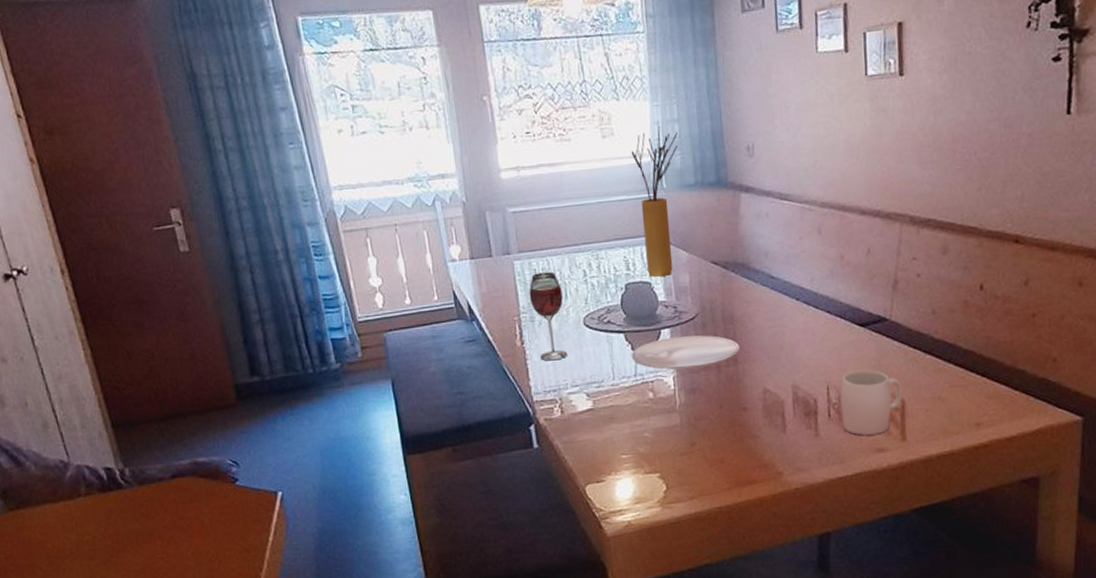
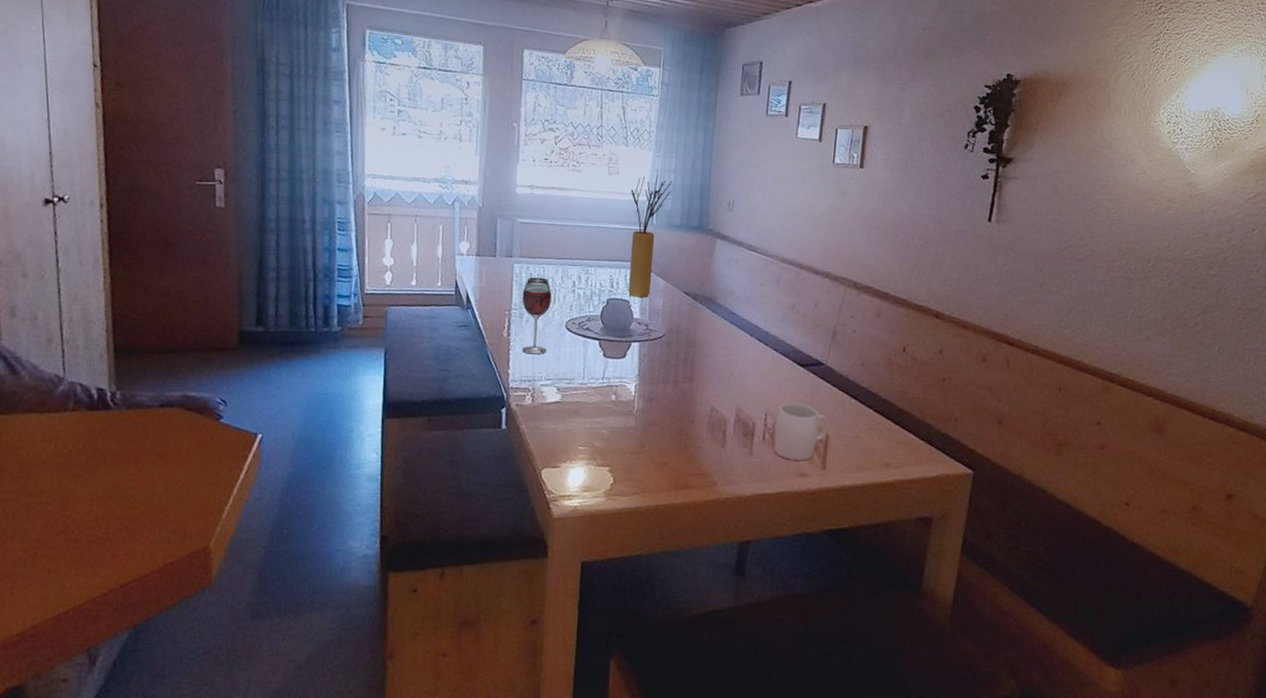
plate: present [631,335,739,370] -> none [602,350,696,380]

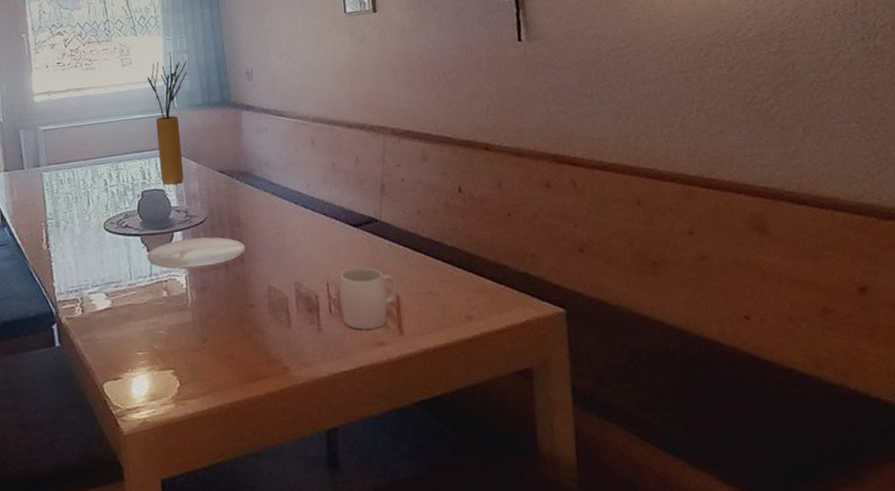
wineglass: present [522,277,552,355] -> none [55,181,89,263]
plate: none [602,350,696,380] -> present [146,237,245,270]

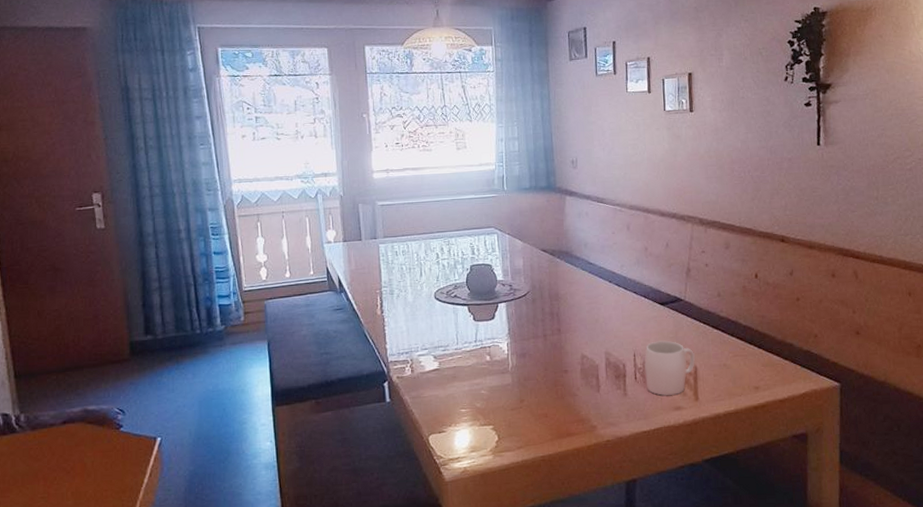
plate: present [146,237,245,270] -> none [473,309,562,337]
vase: present [147,56,188,185] -> none [479,142,517,260]

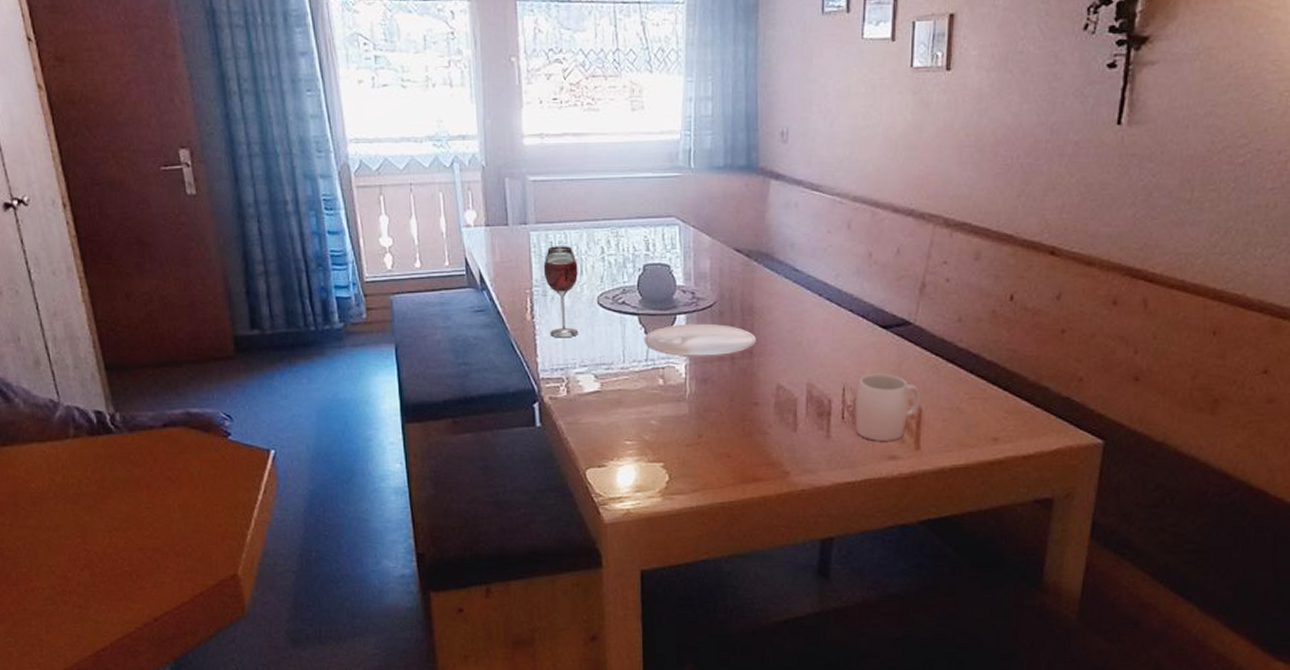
wineglass: none [390,254,420,328] -> present [543,246,579,338]
plate: none [473,309,562,337] -> present [643,323,756,358]

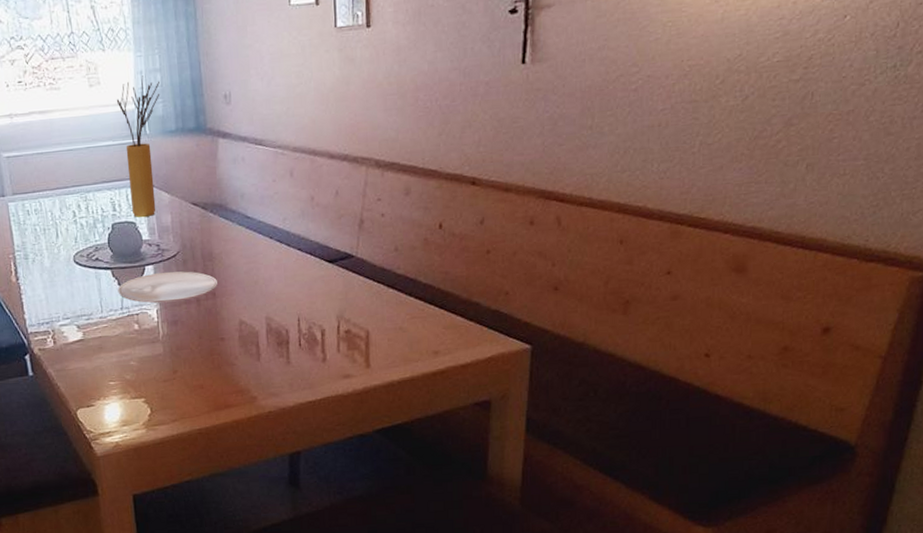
wineglass: present [543,246,579,338] -> none [22,212,60,296]
vase: none [660,103,710,260] -> present [116,75,160,217]
mug: present [855,373,920,441] -> none [309,302,367,363]

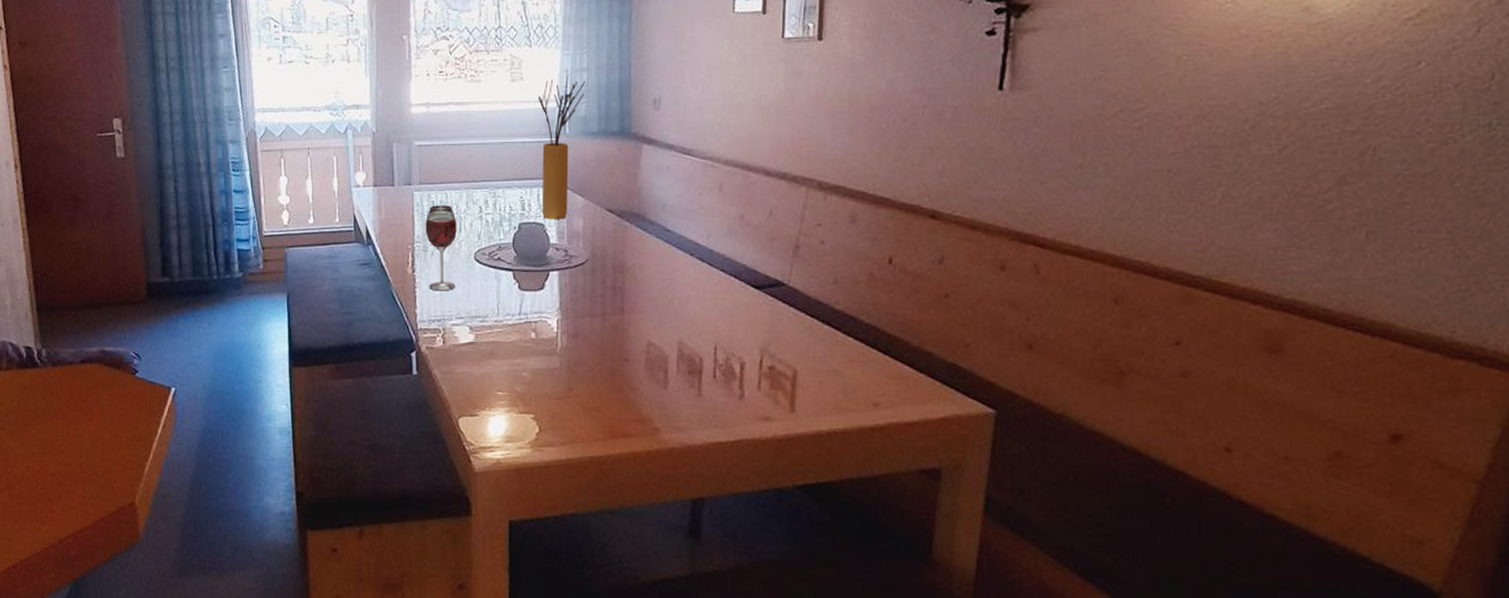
wineglass: none [22,212,60,296] -> present [425,205,457,291]
plate: present [117,271,217,303] -> none [517,279,627,313]

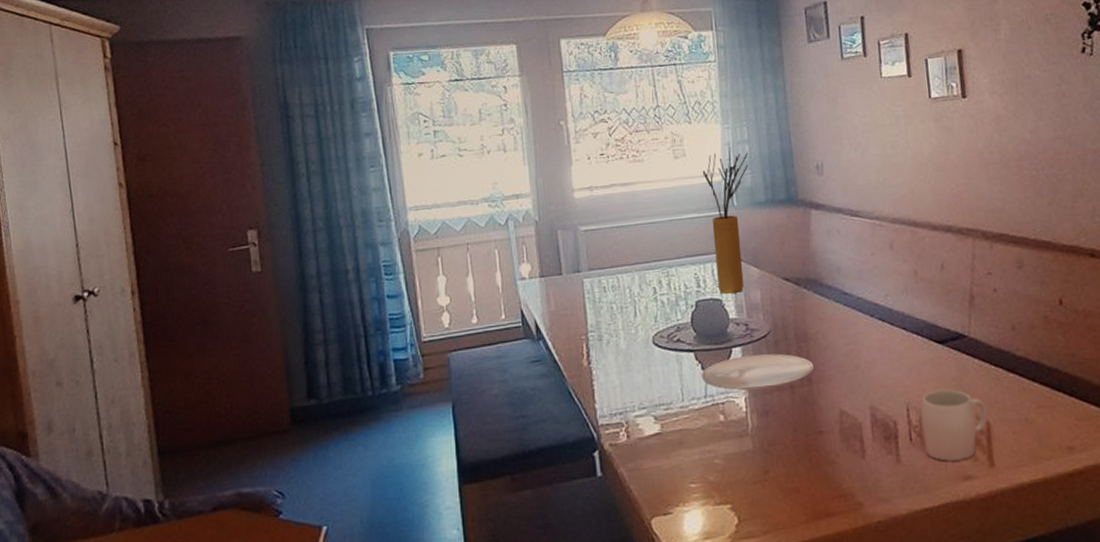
wineglass: present [425,205,457,291] -> none [597,289,636,382]
plate: none [517,279,627,313] -> present [701,353,814,390]
mug: none [727,333,795,402] -> present [920,389,987,461]

